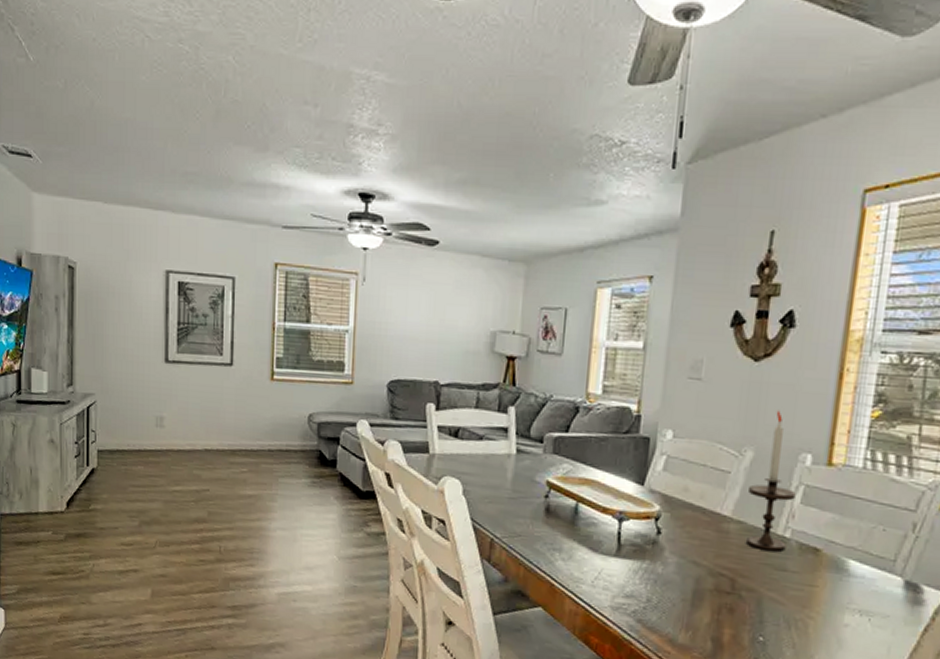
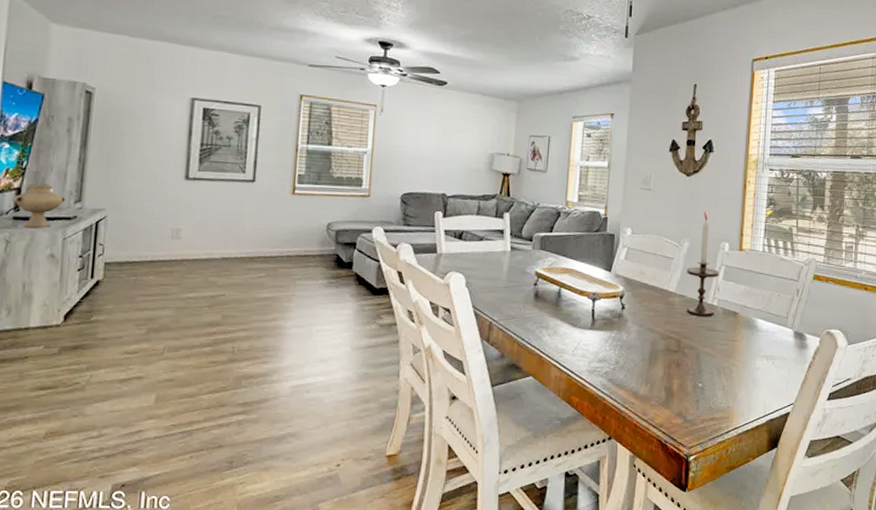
vase: none [14,366,59,413] -> present [12,184,66,228]

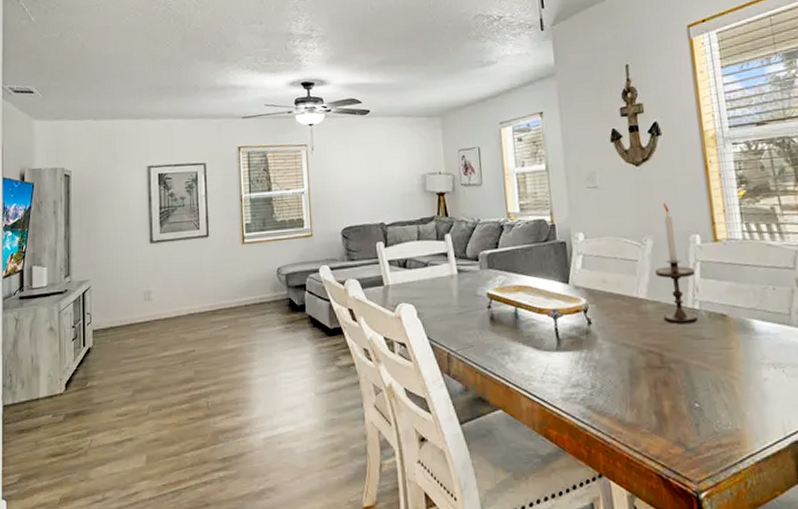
vase: present [12,184,66,228] -> none [17,263,57,305]

